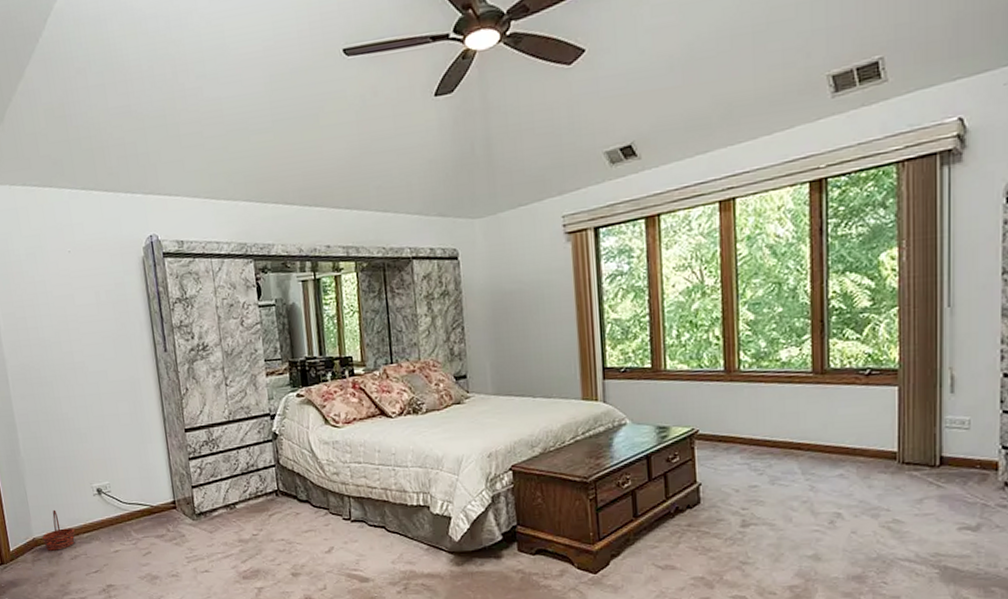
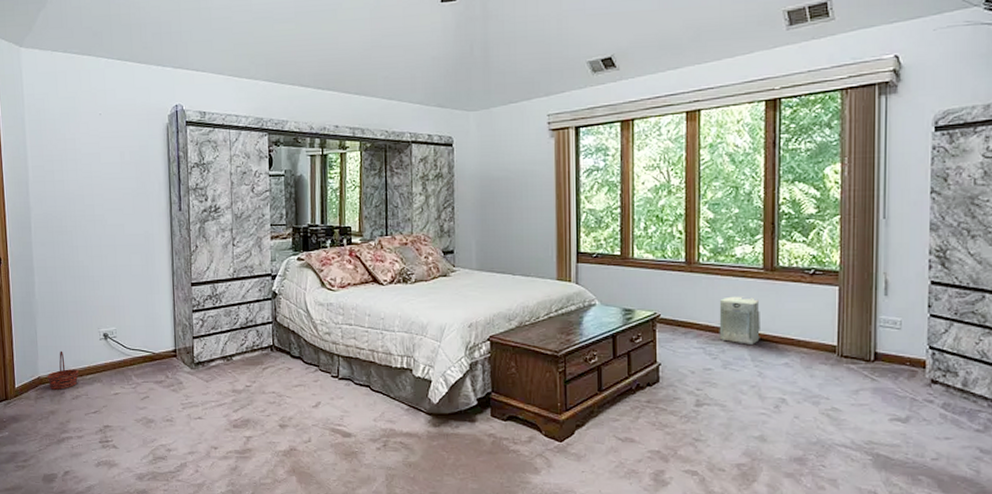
speaker: none [764,404,811,457] -> present [719,296,760,345]

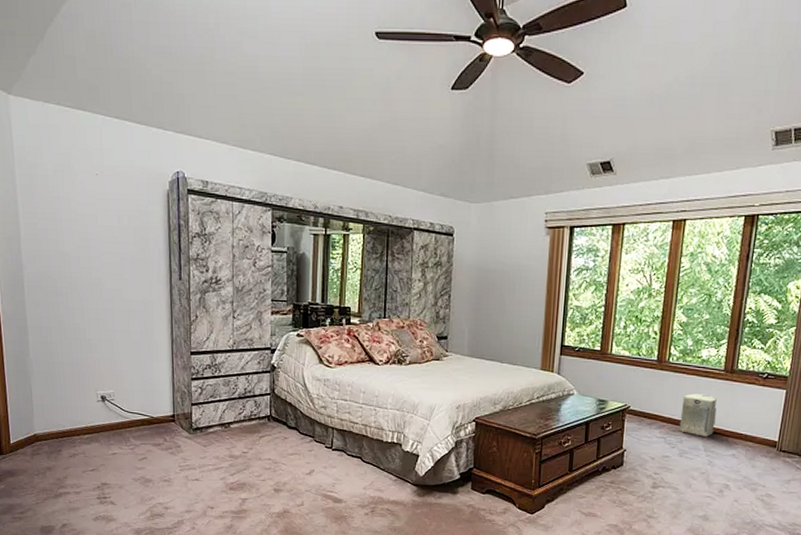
basket: present [47,350,79,390] -> none [43,410,76,447]

